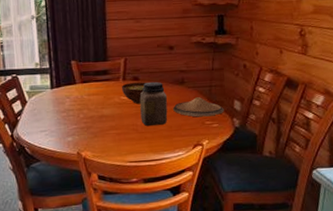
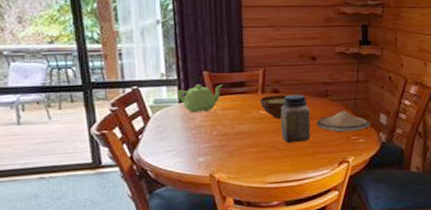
teapot: none [49,72,89,98] -> present [177,84,223,113]

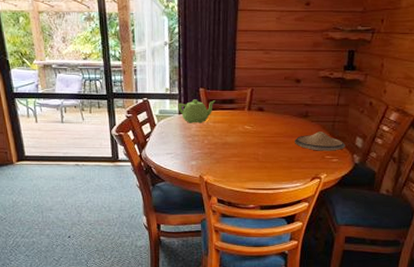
bowl: present [259,94,289,120] -> none [246,113,272,135]
jar: present [280,94,311,143] -> none [262,113,290,156]

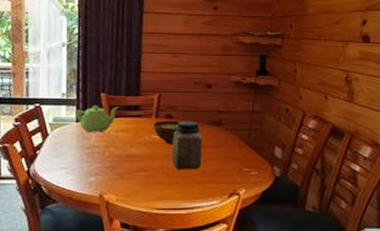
bowl: none [246,113,272,135] -> present [153,121,182,145]
jar: none [262,113,290,156] -> present [172,121,203,169]
plate: present [295,132,346,151] -> none [208,141,264,163]

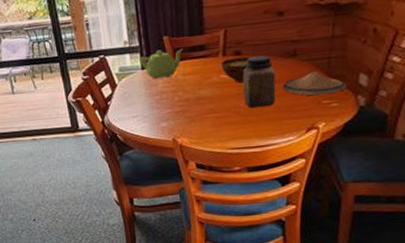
plate: none [208,141,264,163] -> present [282,71,347,96]

